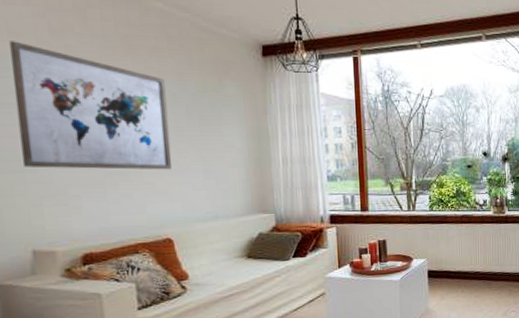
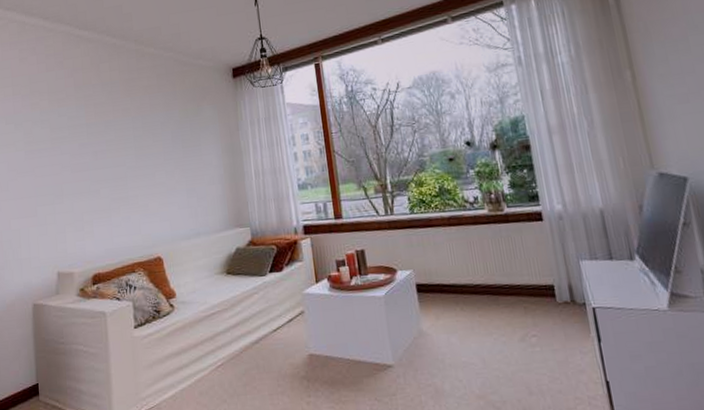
wall art: present [9,41,173,170] -> none [49,98,162,200]

